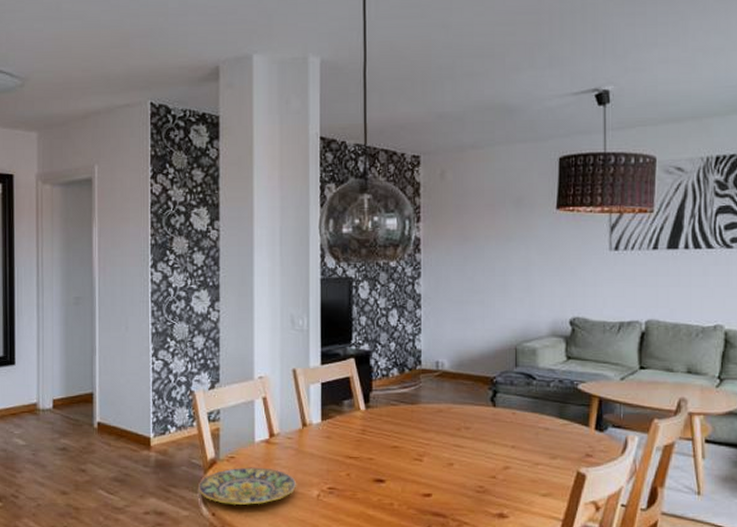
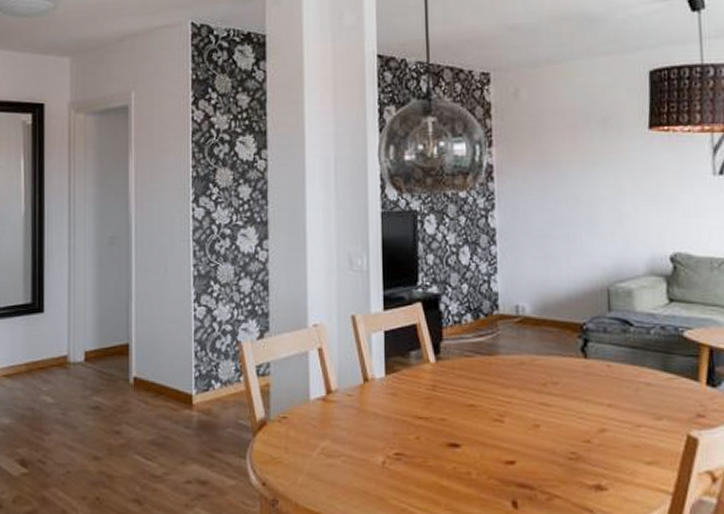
plate: present [199,467,297,506] -> none [247,429,359,474]

